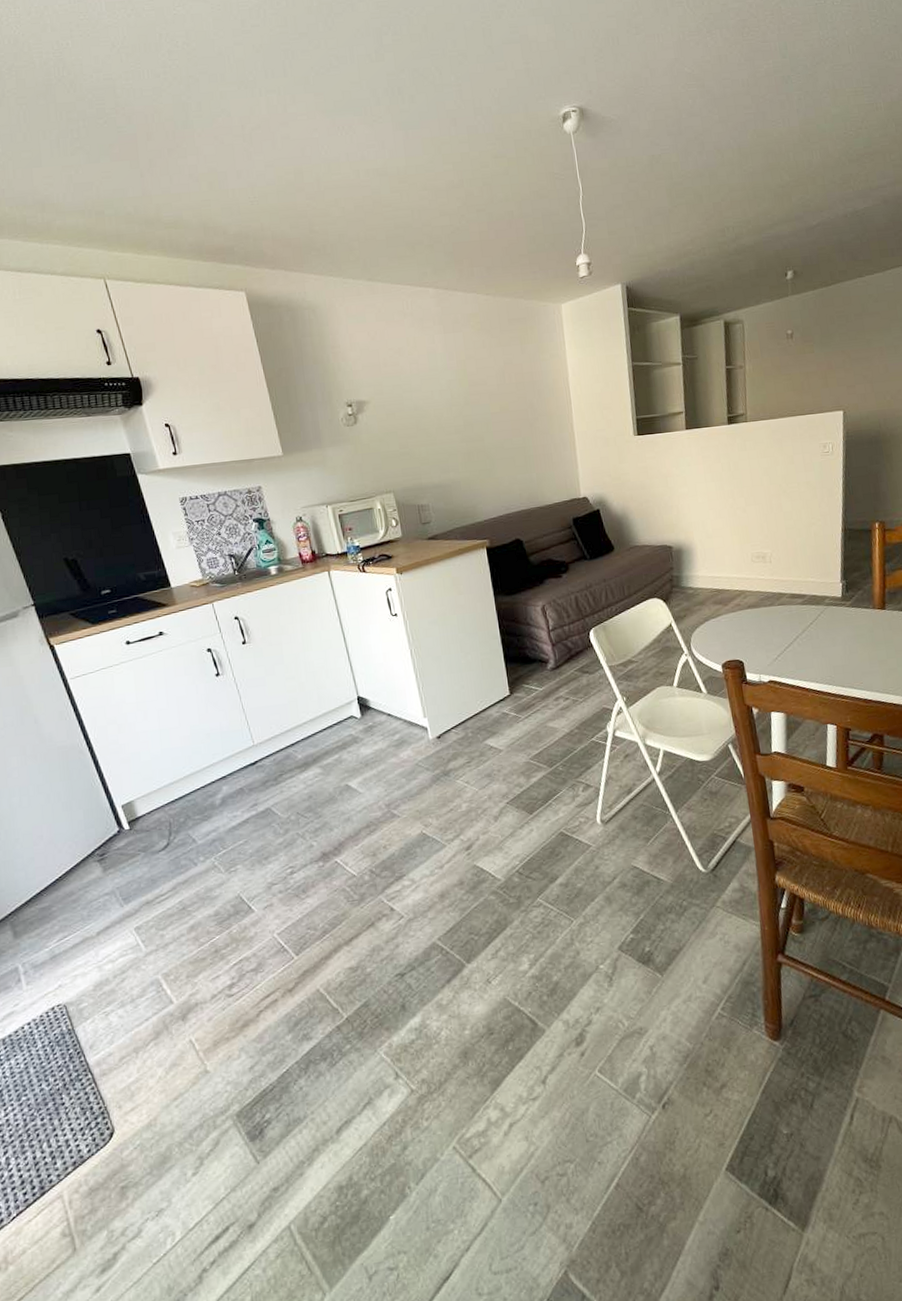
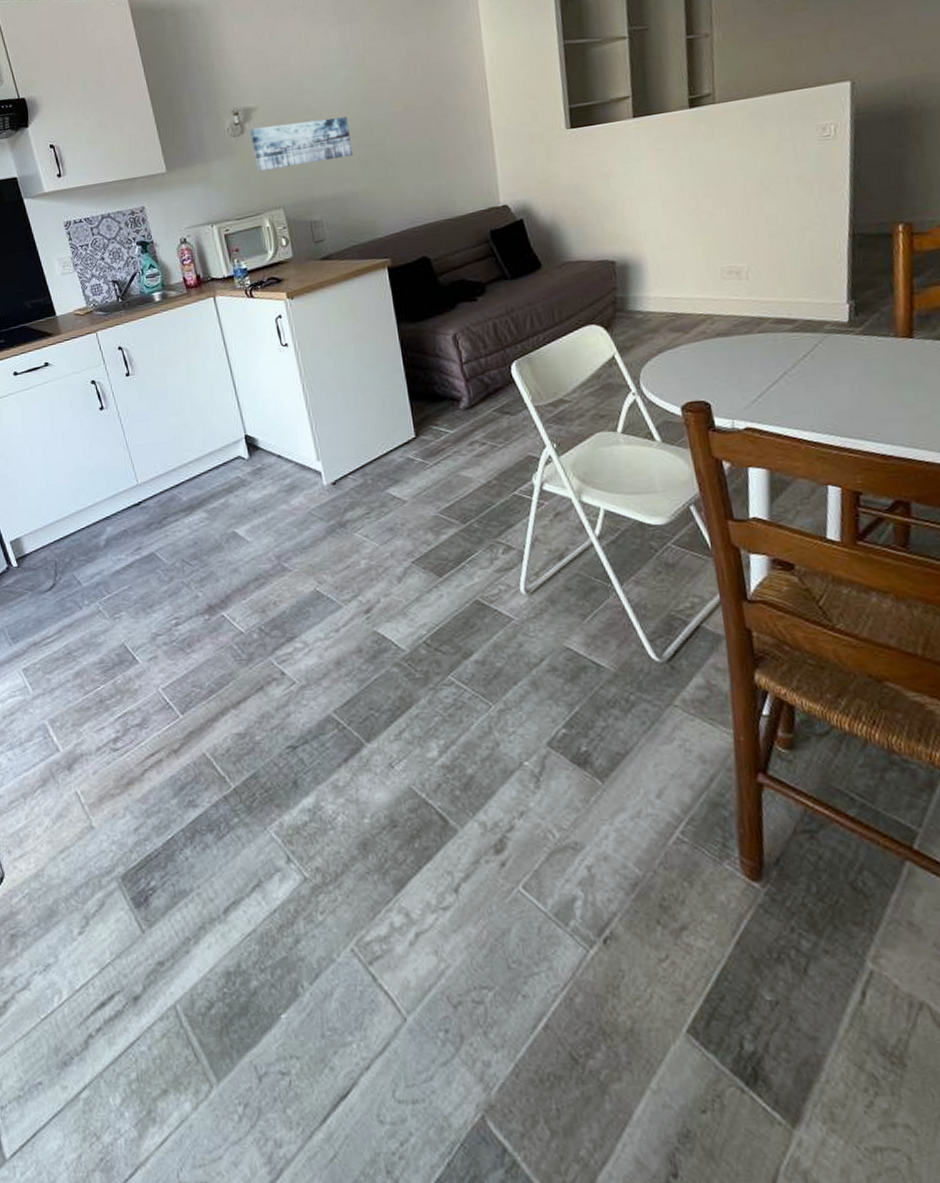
wall art: none [362,414,457,459] -> present [250,117,354,171]

